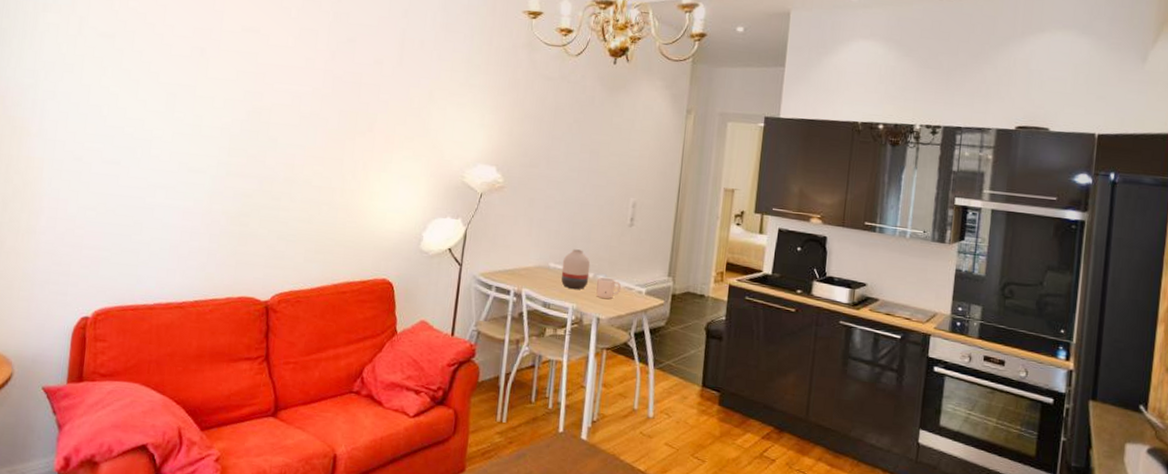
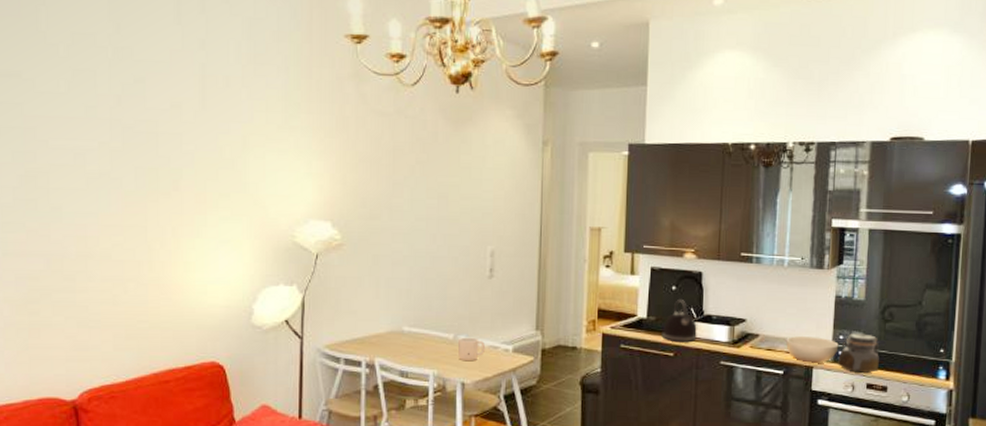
vase: present [561,249,591,289] -> none [417,309,449,353]
kettle: none [785,260,818,301] -> present [661,300,697,344]
bowl: none [904,304,957,333] -> present [786,336,839,364]
jar: none [956,306,999,346] -> present [838,333,880,373]

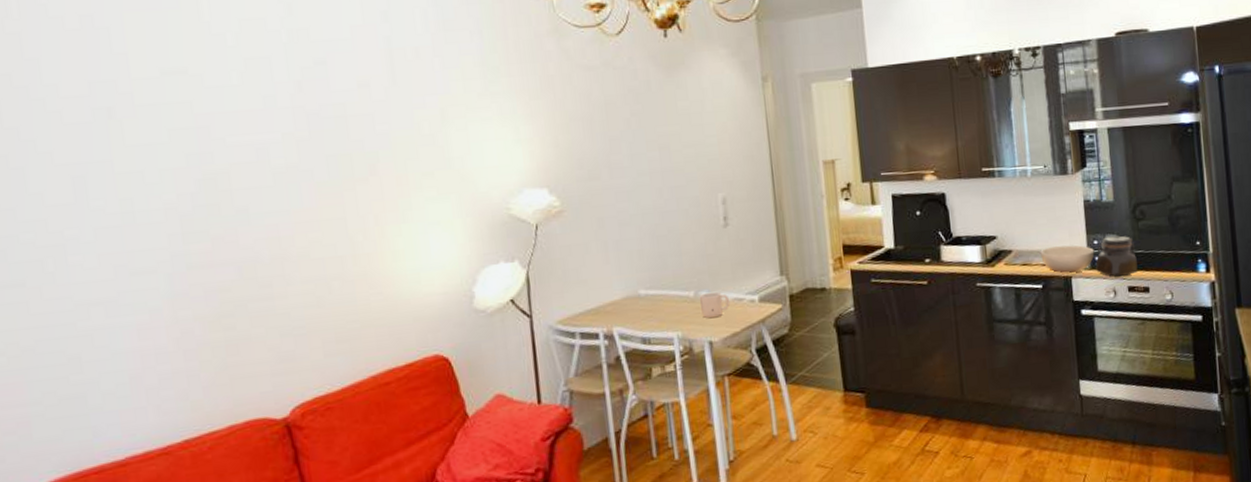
kettle: present [661,300,697,344] -> none [912,224,949,271]

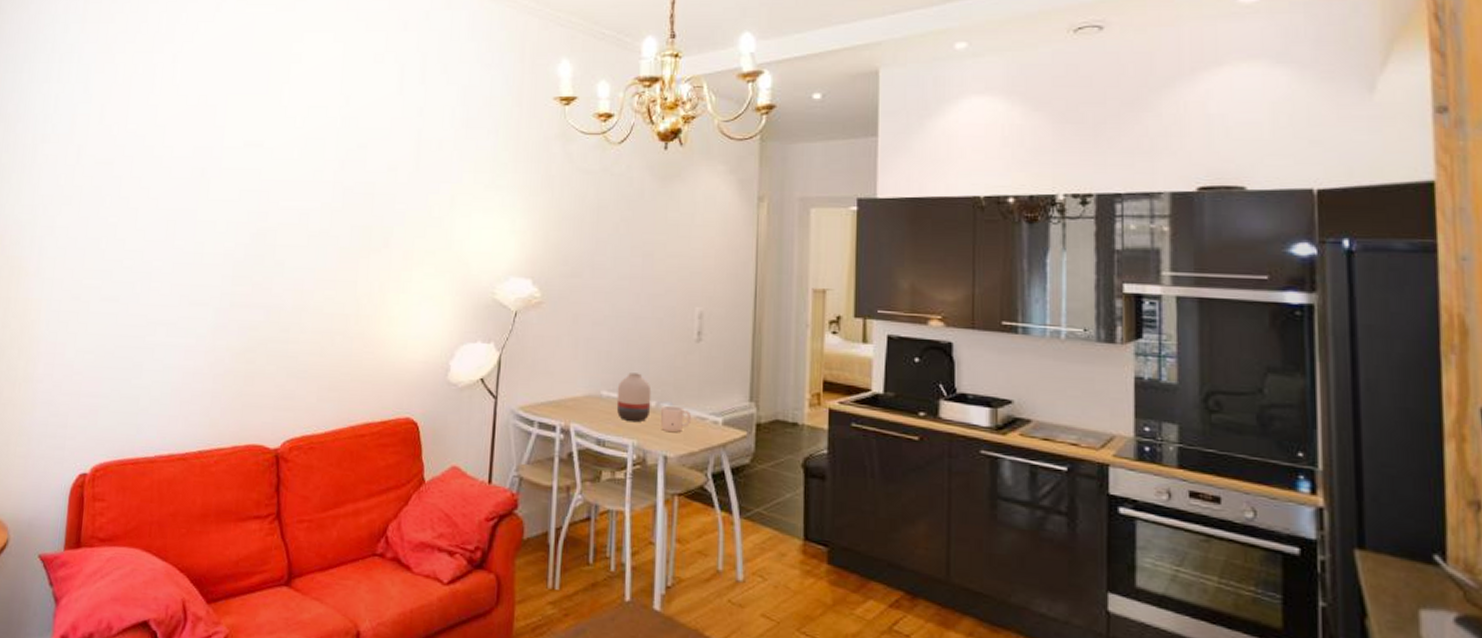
vase: none [654,266,690,315] -> present [616,372,652,422]
bowl: present [1040,245,1095,274] -> none [1069,424,1144,462]
jar: present [1096,235,1138,276] -> none [1144,425,1207,477]

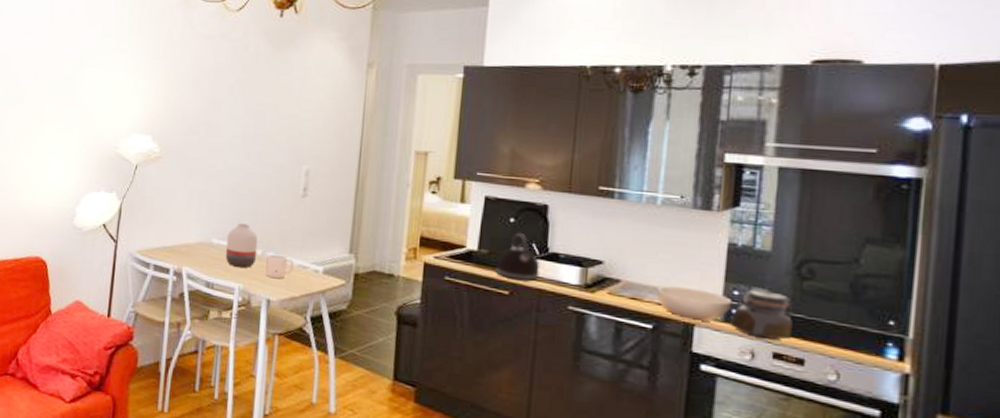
kettle: none [903,374,948,426] -> present [495,233,539,282]
bowl: none [1069,424,1144,462] -> present [657,286,732,322]
jar: none [1144,425,1207,477] -> present [730,289,794,340]

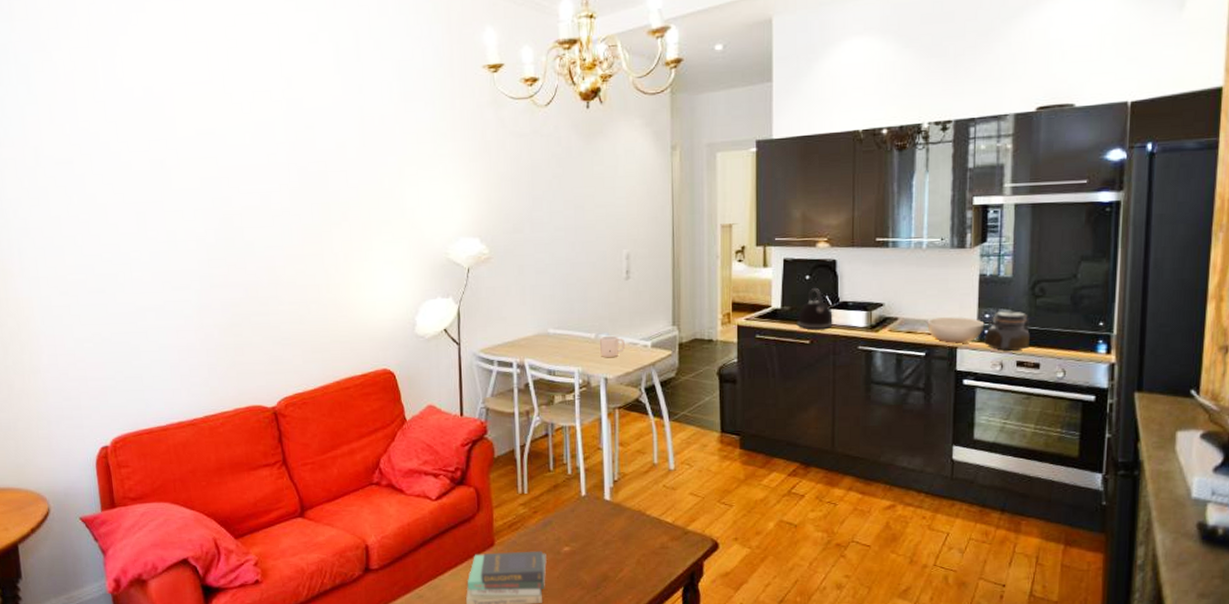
vase: present [225,223,258,268] -> none [561,311,591,352]

